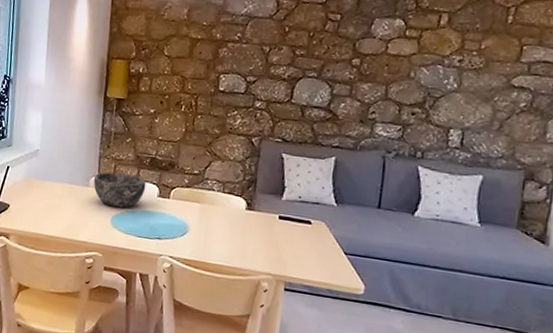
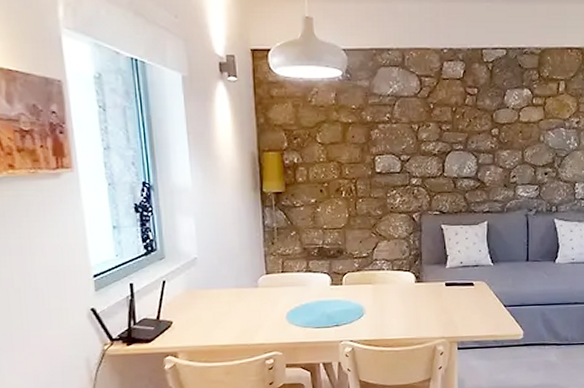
bowl: present [93,172,146,209] -> none [262,268,317,303]

